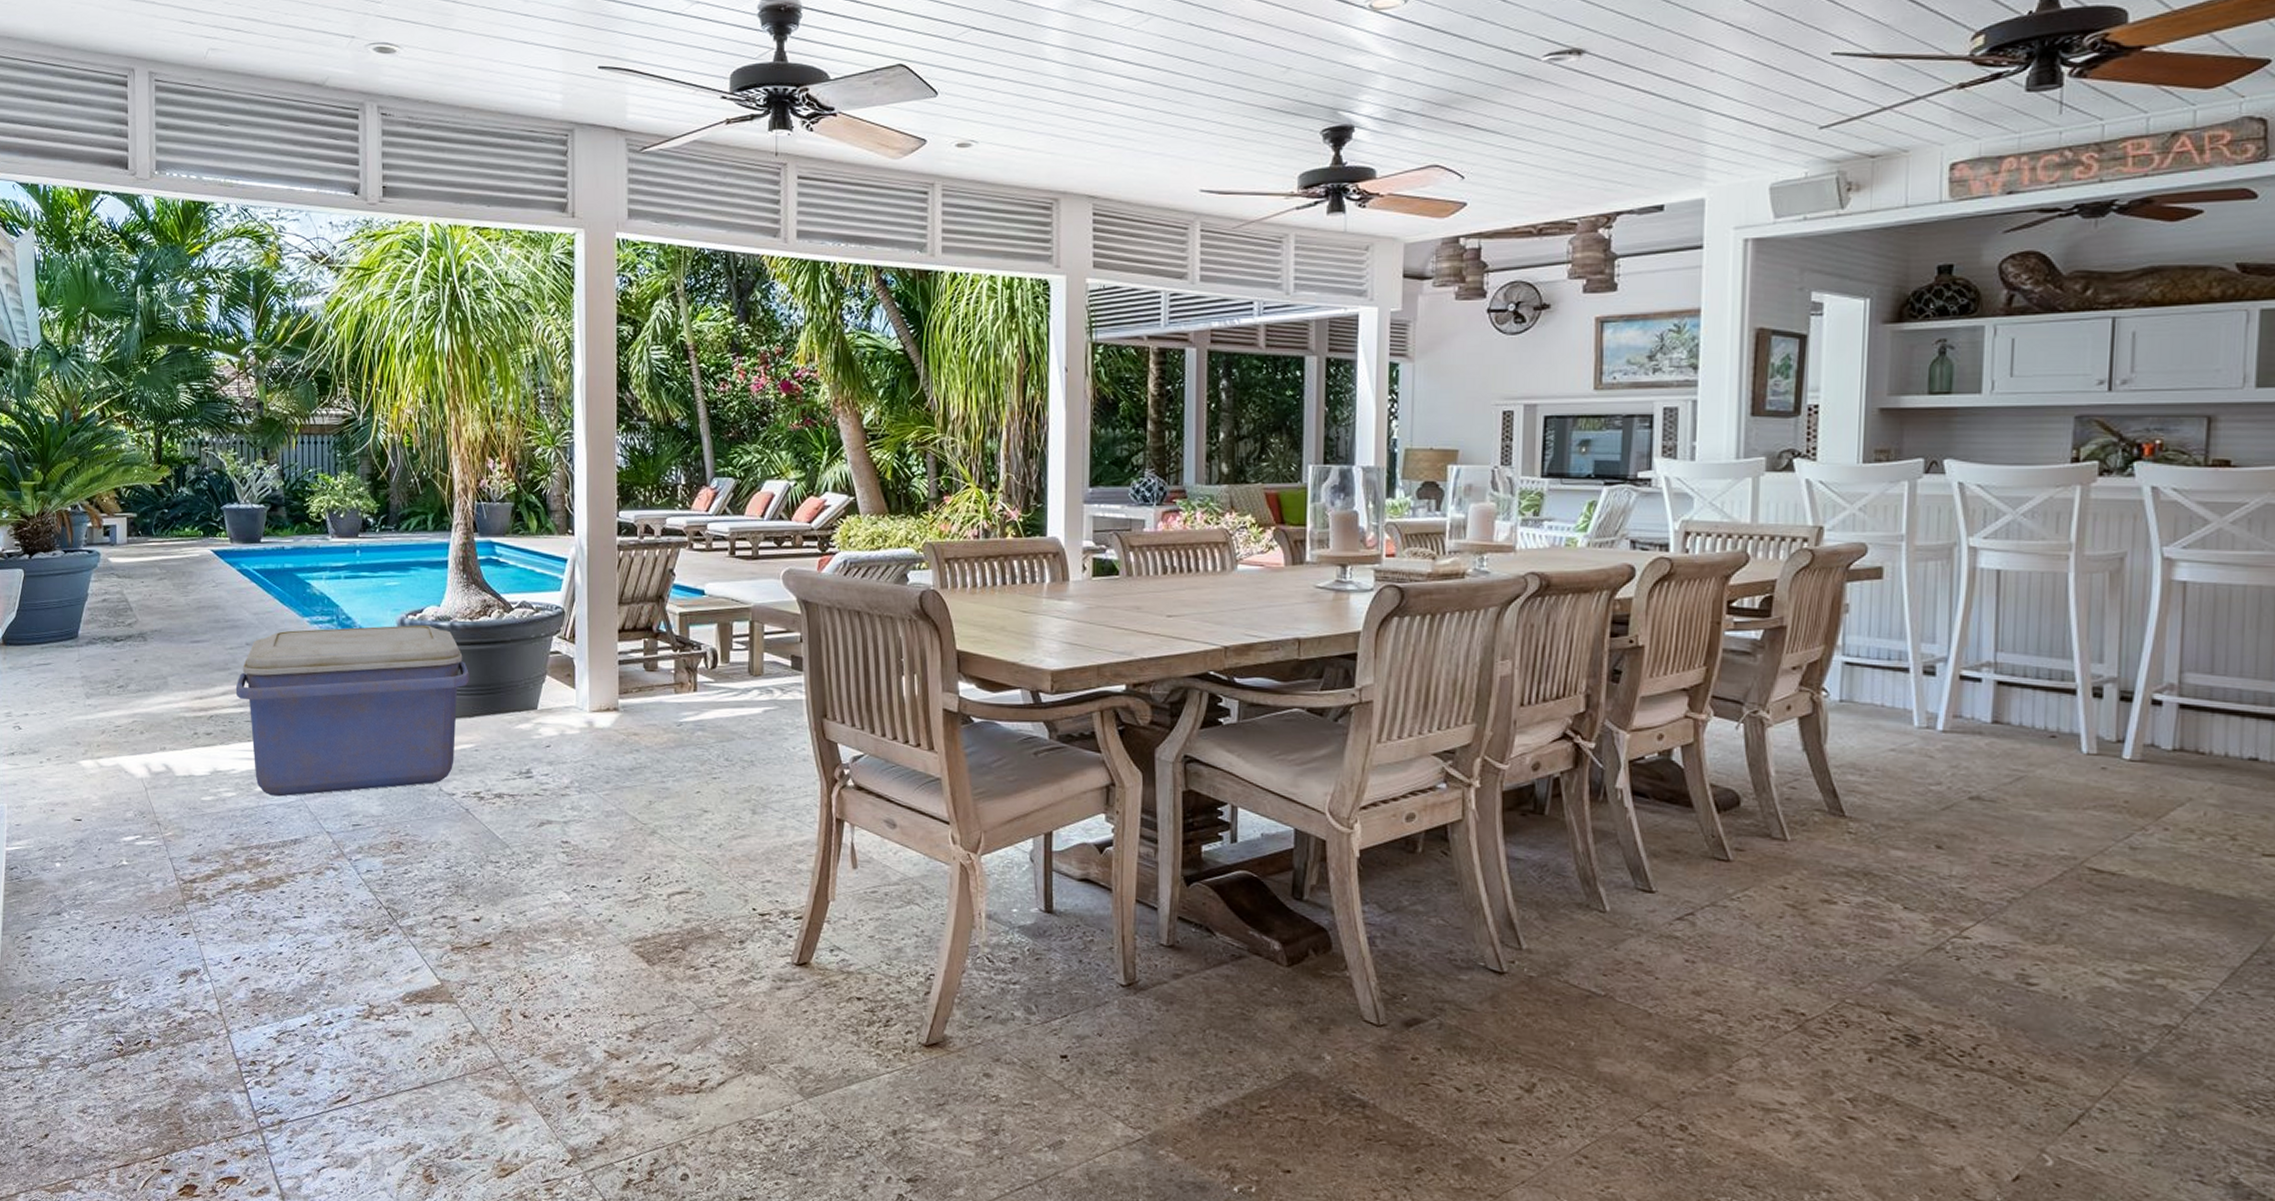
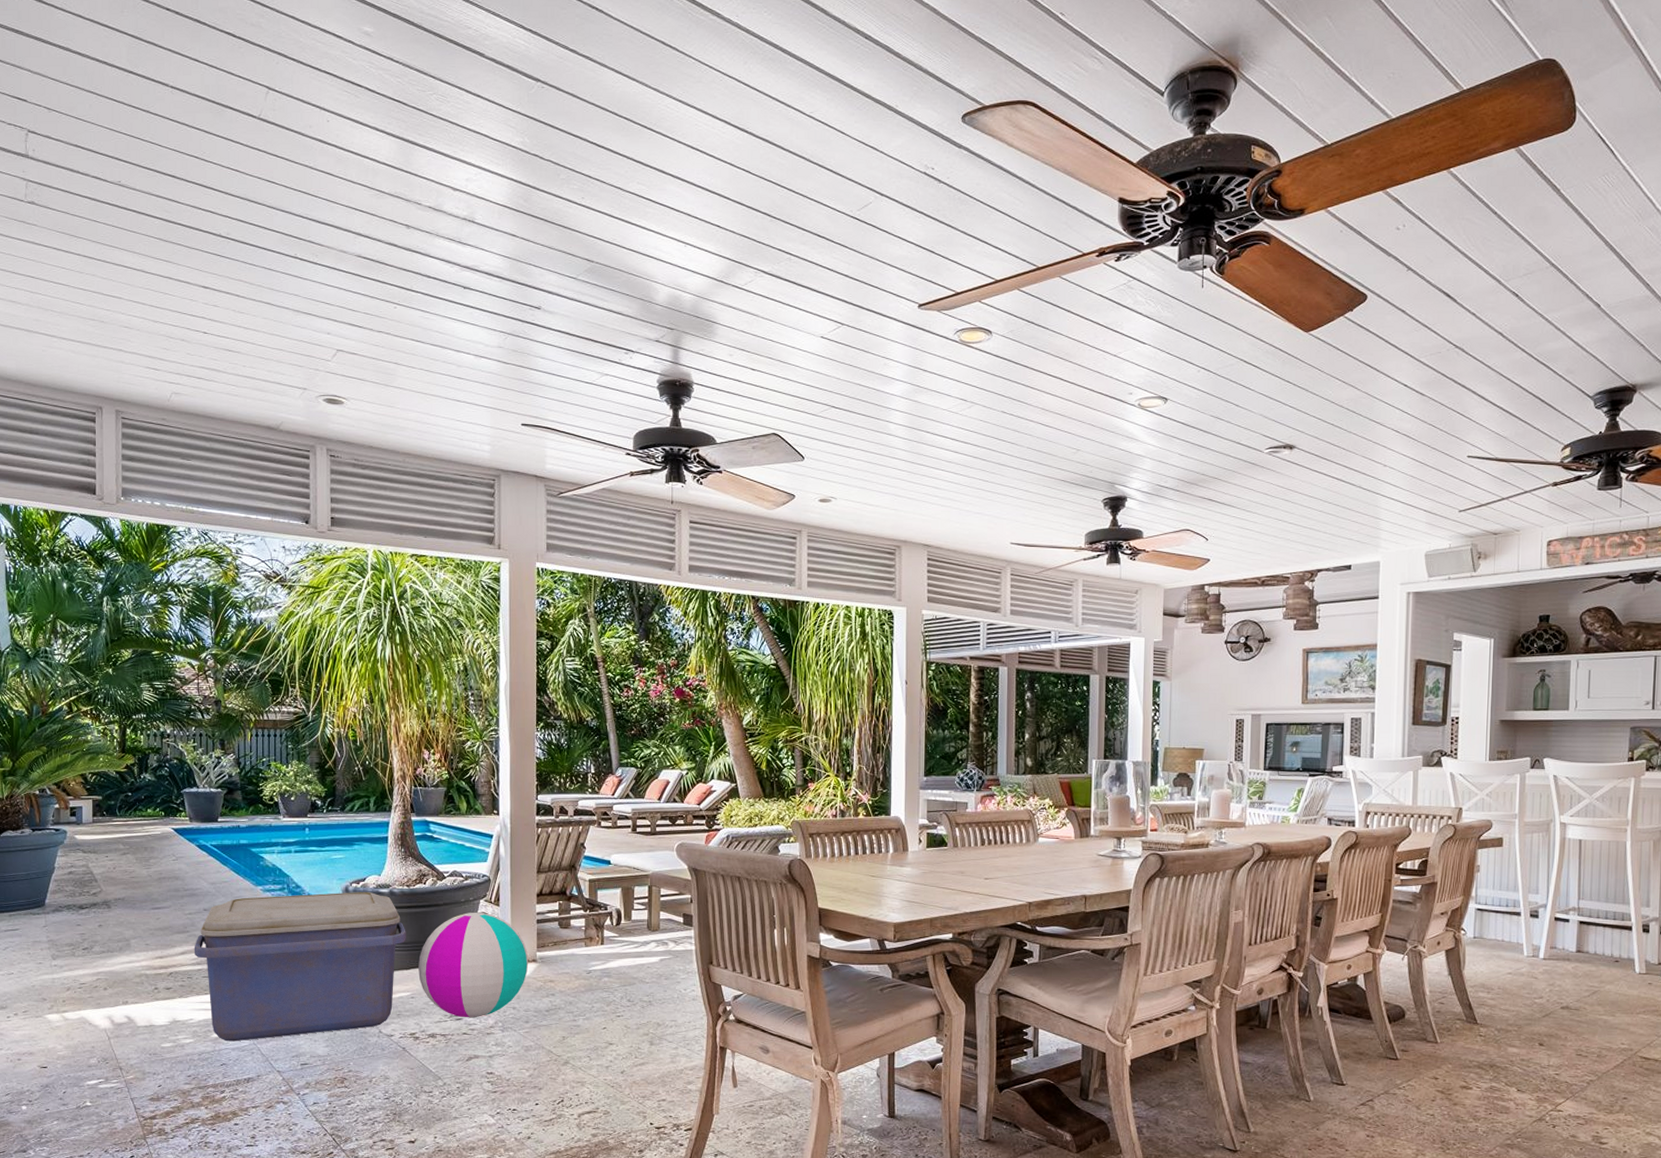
beach ball: none [483,650,609,776] -> present [418,912,529,1018]

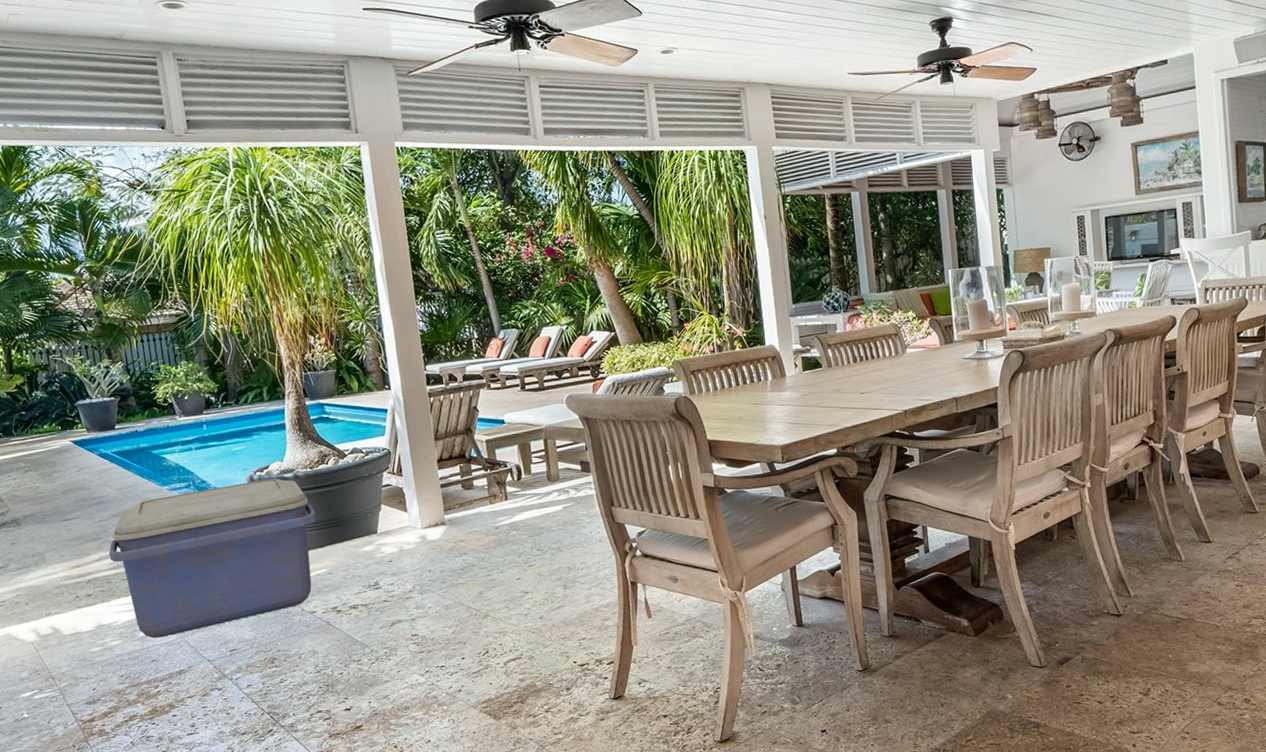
beach ball: present [418,912,529,1018] -> none [330,484,438,586]

